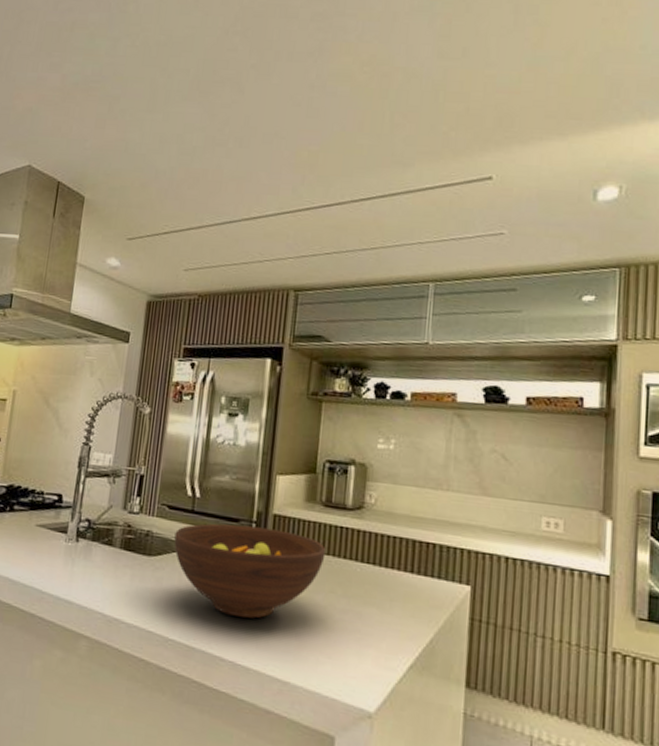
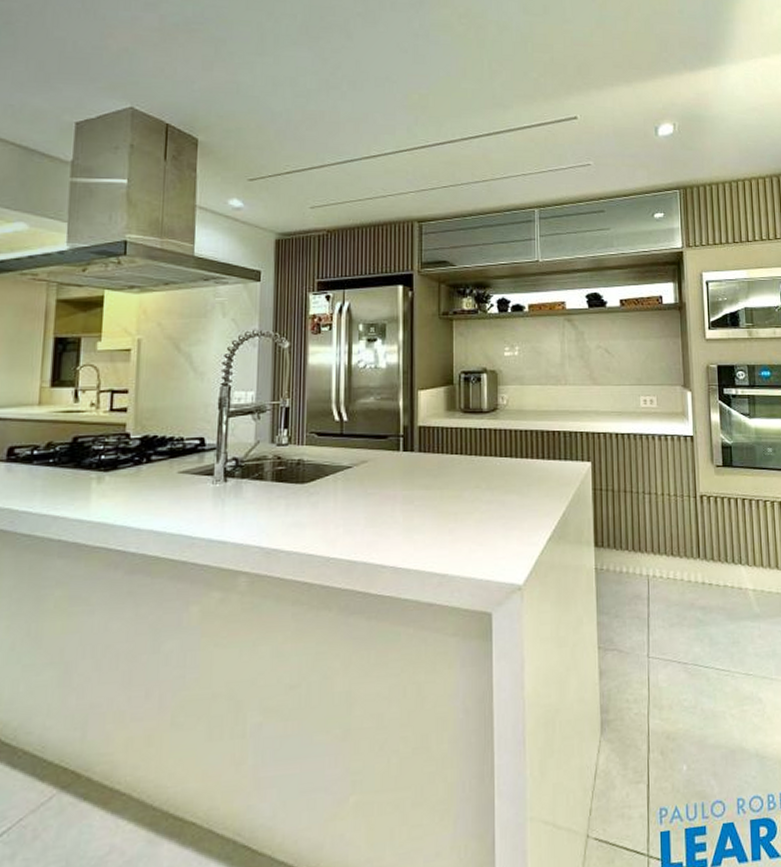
fruit bowl: present [174,523,326,619] -> none [326,439,469,526]

